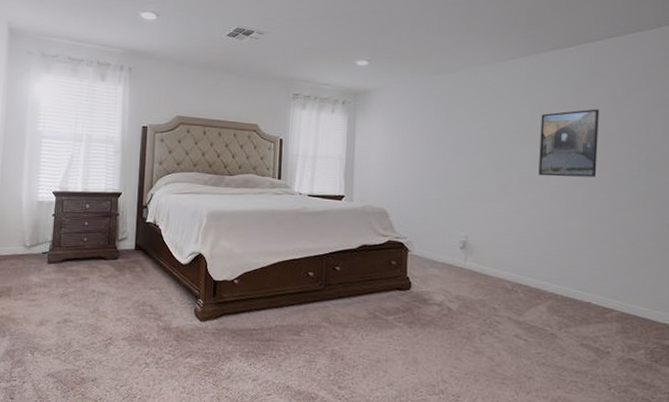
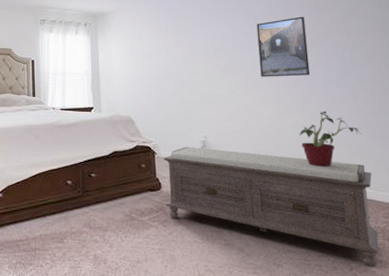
bench: none [414,245,649,388] -> present [164,146,379,267]
potted plant: none [573,218,645,281] -> present [299,111,361,168]

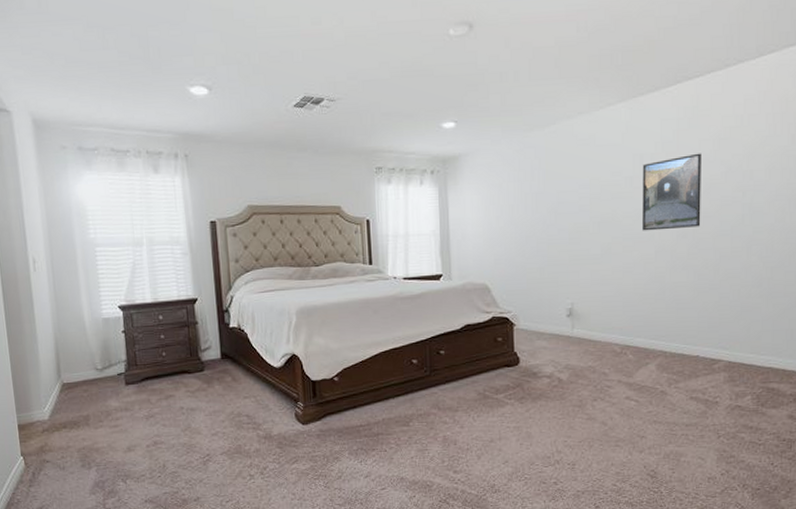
bench: present [164,146,379,267] -> none [523,315,754,433]
potted plant: present [299,111,361,168] -> none [680,268,750,333]

